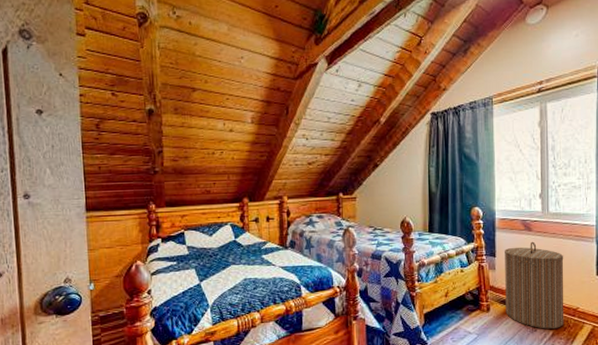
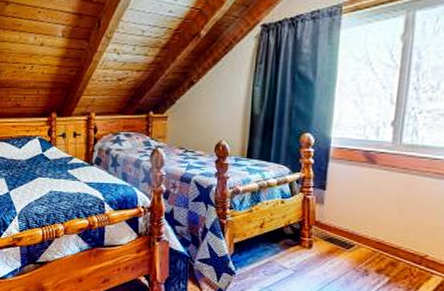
laundry hamper: present [505,241,564,329] -> none [331,176,416,276]

